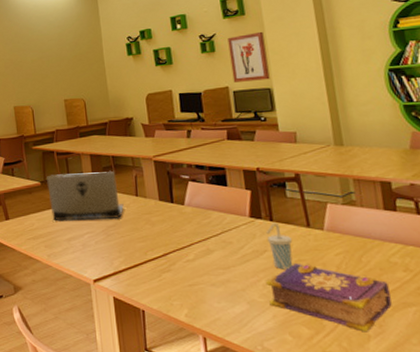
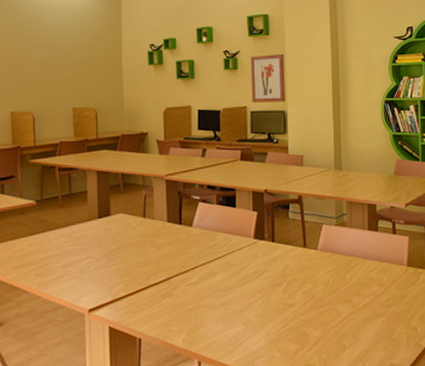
laptop: present [47,170,125,221] -> none [44,189,131,246]
book: present [265,262,392,332] -> none [262,282,366,344]
cup: present [266,222,293,270] -> none [268,243,290,289]

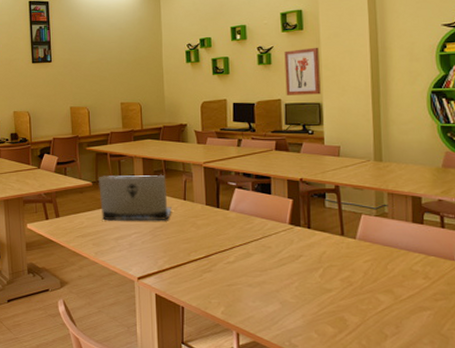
laptop: none [44,189,131,246] -> present [99,174,173,221]

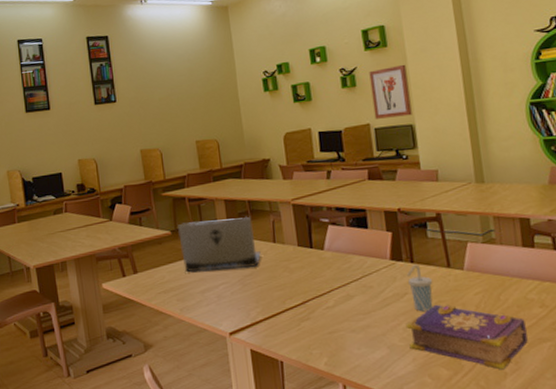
book: none [298,268,410,332] -> present [405,304,528,370]
cup: none [304,230,327,274] -> present [407,264,433,312]

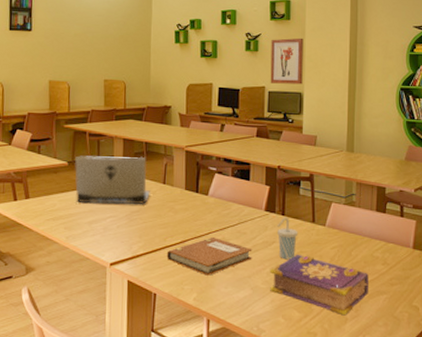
notebook: none [288,295,384,337] -> present [166,237,252,276]

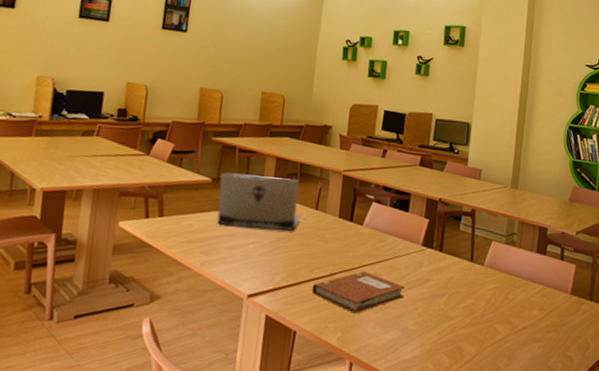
book: present [269,254,370,316] -> none [420,294,525,364]
wall art: present [270,38,303,85] -> none [438,64,476,115]
cup: present [277,217,298,260] -> none [433,253,455,300]

